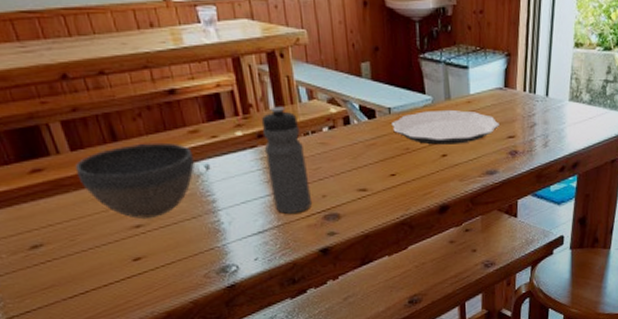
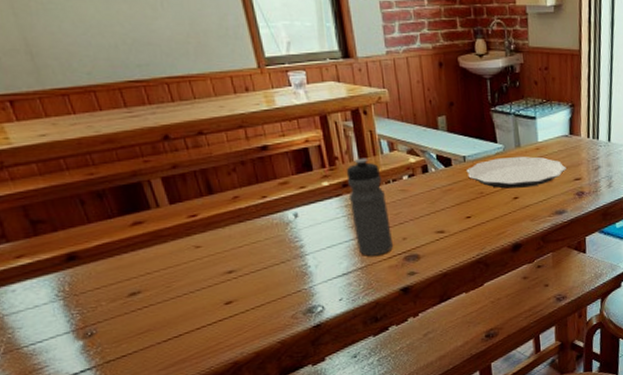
bowl: present [75,142,195,220] -> none [173,194,284,266]

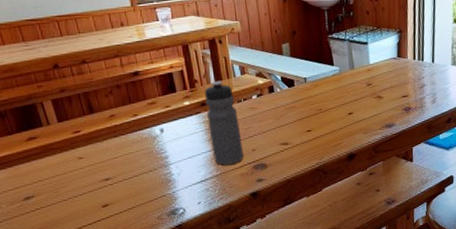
plate: present [466,156,567,188] -> none [307,76,395,105]

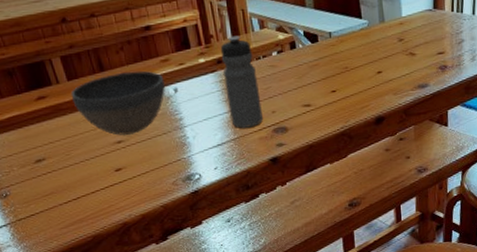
bowl: none [60,113,152,174] -> present [70,70,165,136]

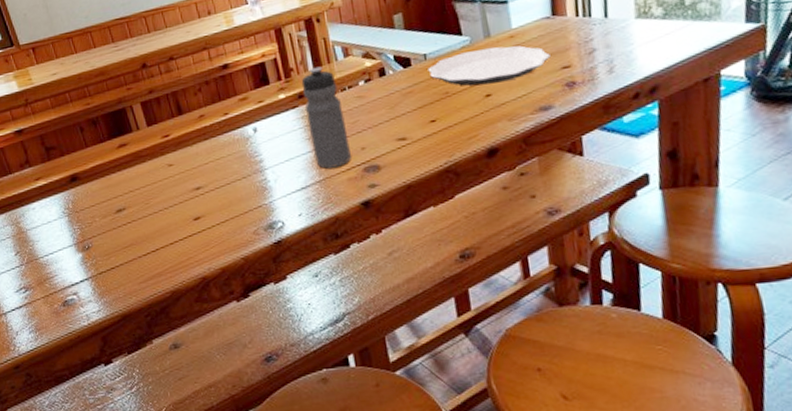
bowl: present [70,70,165,136] -> none [150,111,244,182]
plate: none [332,31,430,63] -> present [428,45,551,86]

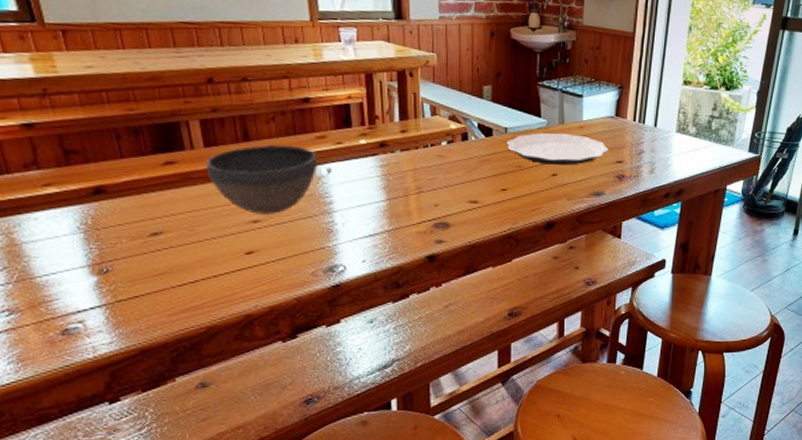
bowl: none [150,111,244,182] -> present [205,144,317,216]
water bottle: present [301,66,351,169] -> none [384,119,424,219]

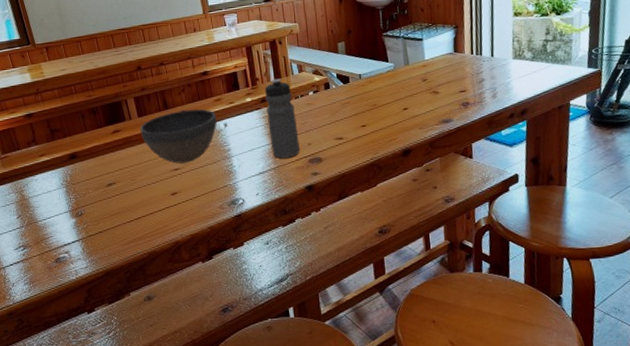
water bottle: none [384,119,424,219] -> present [264,78,300,158]
plate: present [507,132,609,165] -> none [362,72,452,101]

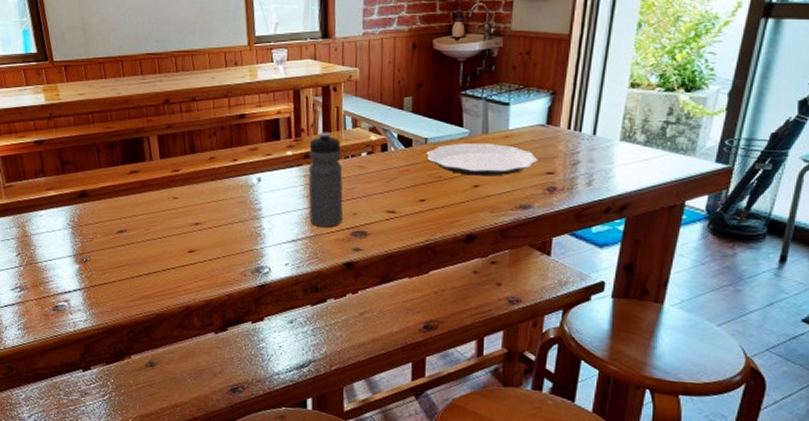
bowl: present [140,108,217,164] -> none [160,156,250,219]
plate: none [362,72,452,101] -> present [426,142,538,176]

